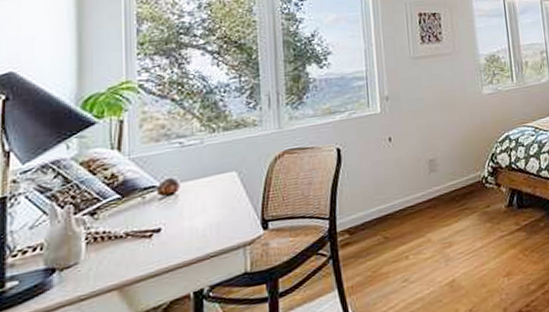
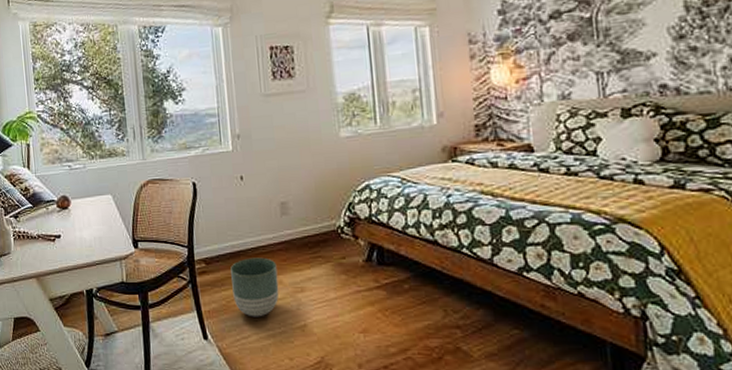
planter: none [377,217,428,284] -> present [230,257,279,317]

